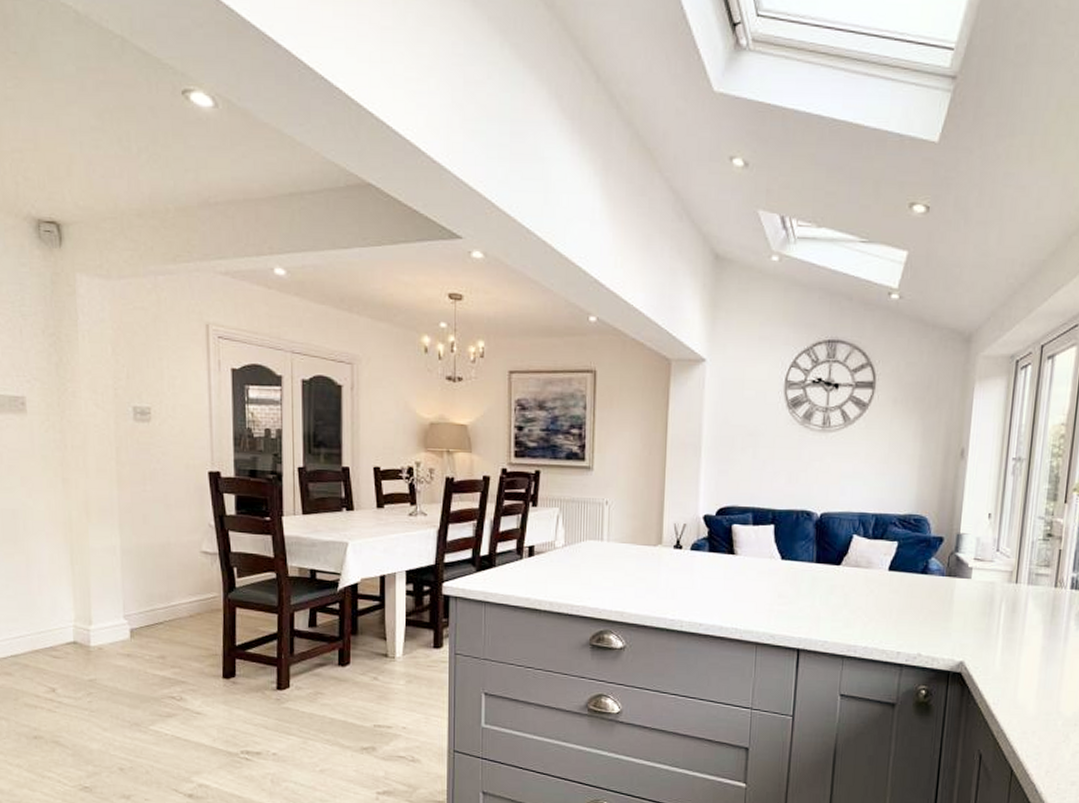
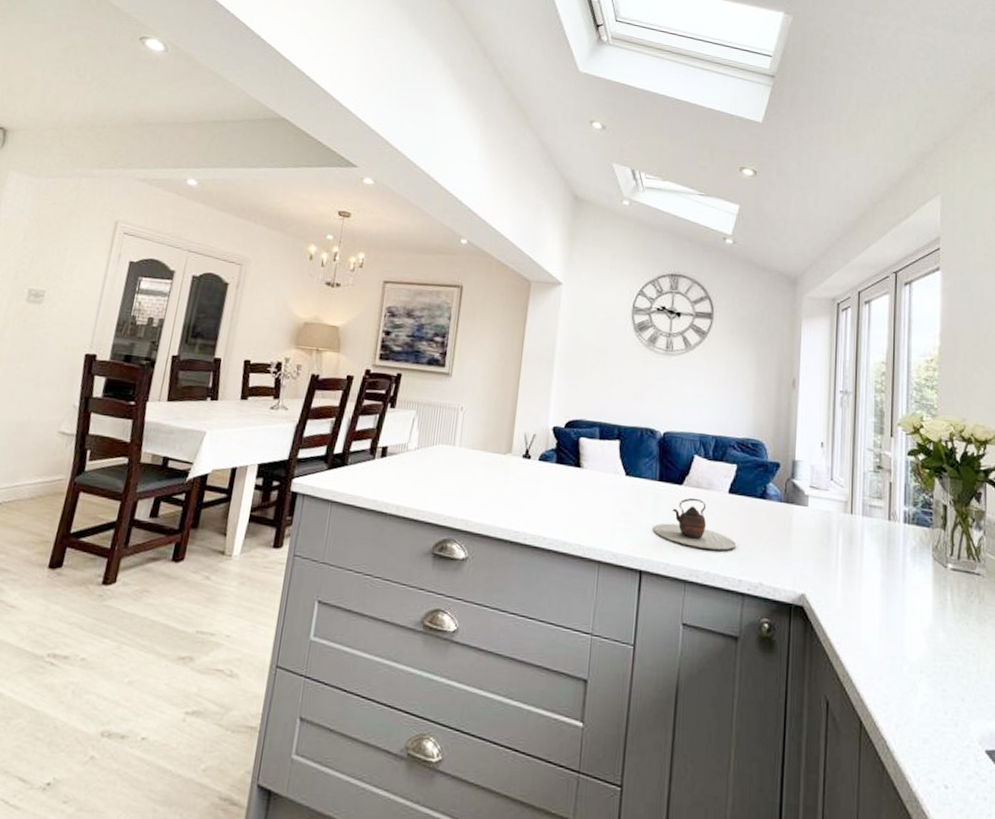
teapot: none [810,577,895,626] -> present [653,497,736,550]

